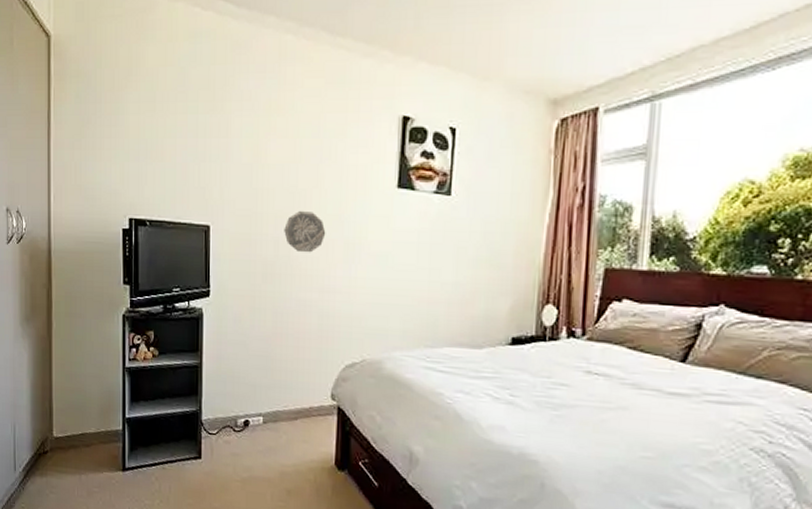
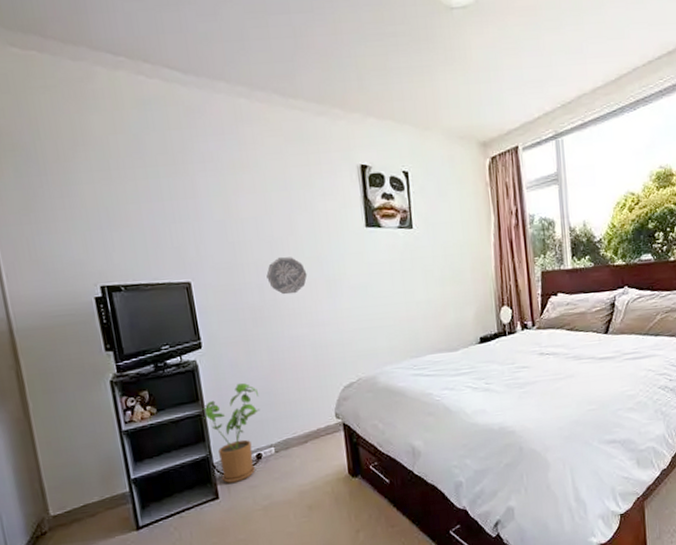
house plant: none [200,340,256,446] -> present [202,383,260,483]

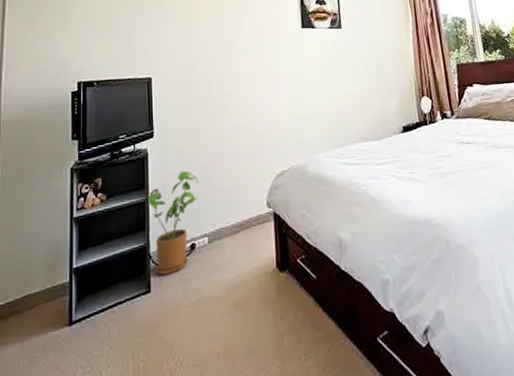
decorative plate: present [266,257,308,295] -> none [215,54,250,88]

